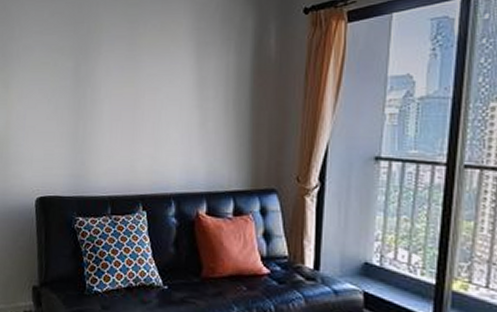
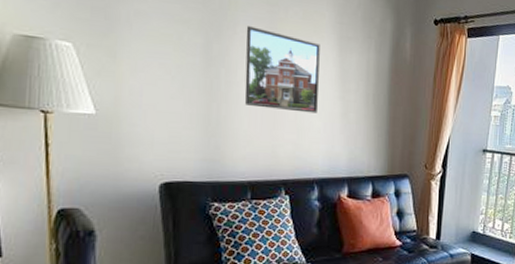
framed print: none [107,45,177,125] -> present [244,26,320,113]

